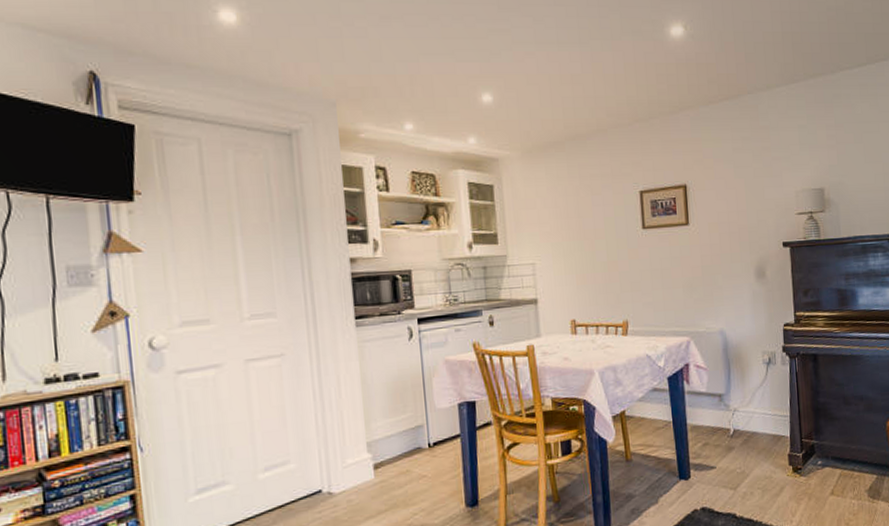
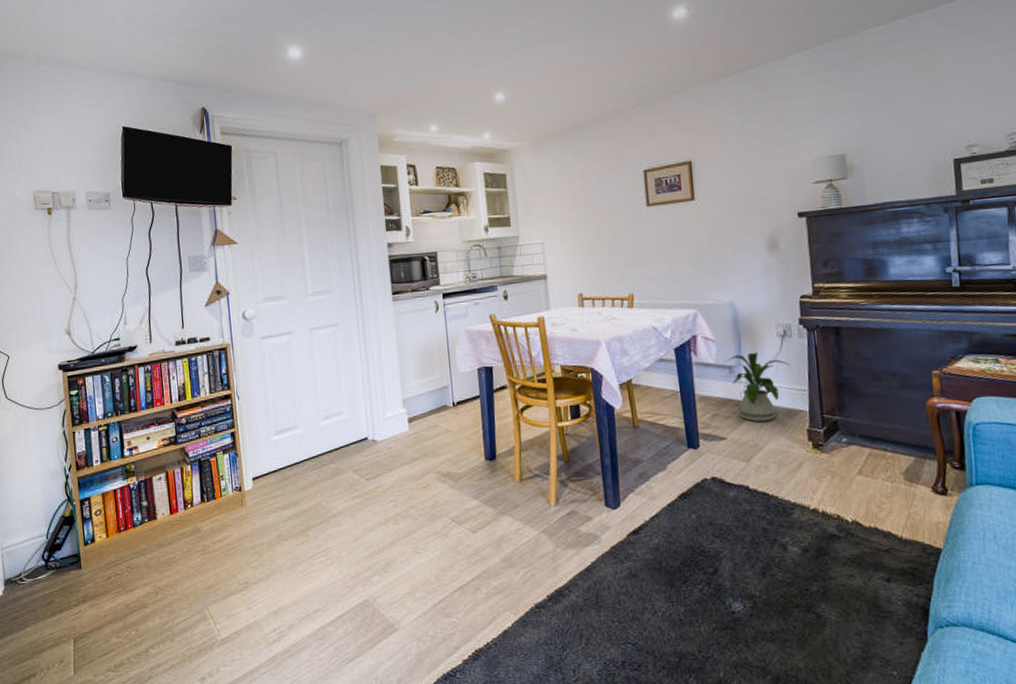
house plant: none [714,379,775,450] -> present [724,352,791,422]

